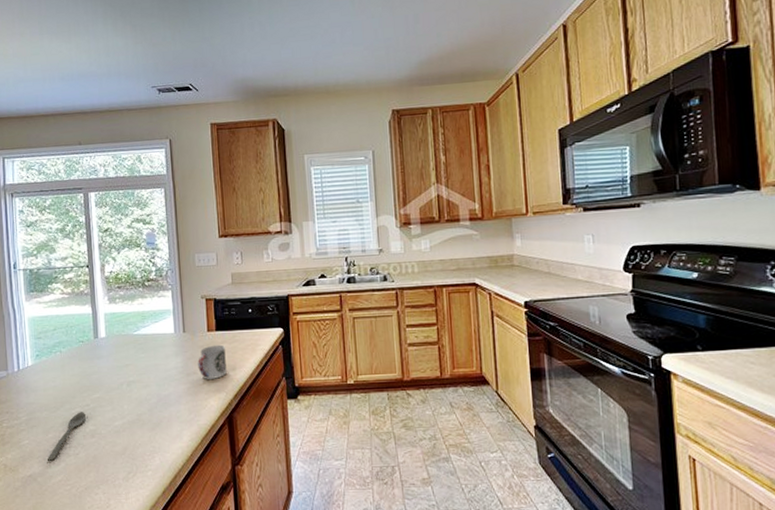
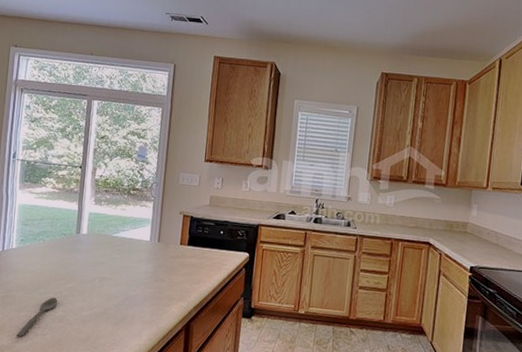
cup: present [198,344,227,379] -> none [166,257,194,289]

